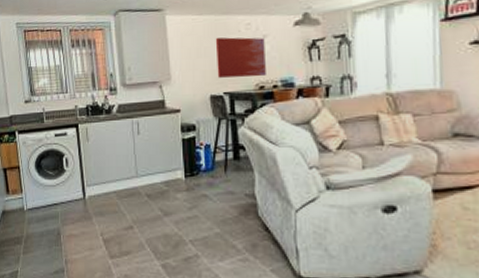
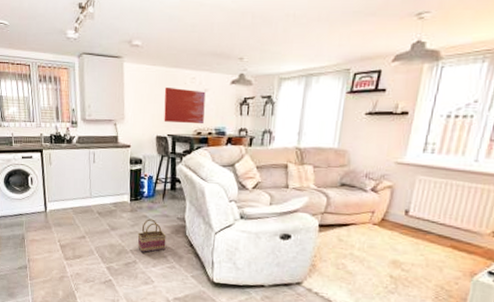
basket: none [197,198,234,243] -> present [137,219,166,253]

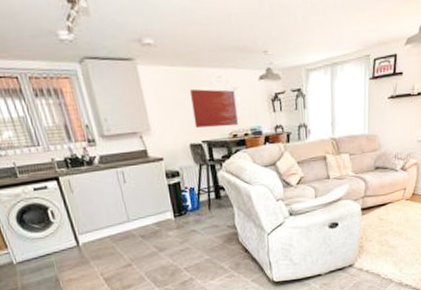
basket: present [137,219,166,253] -> none [189,232,221,269]

